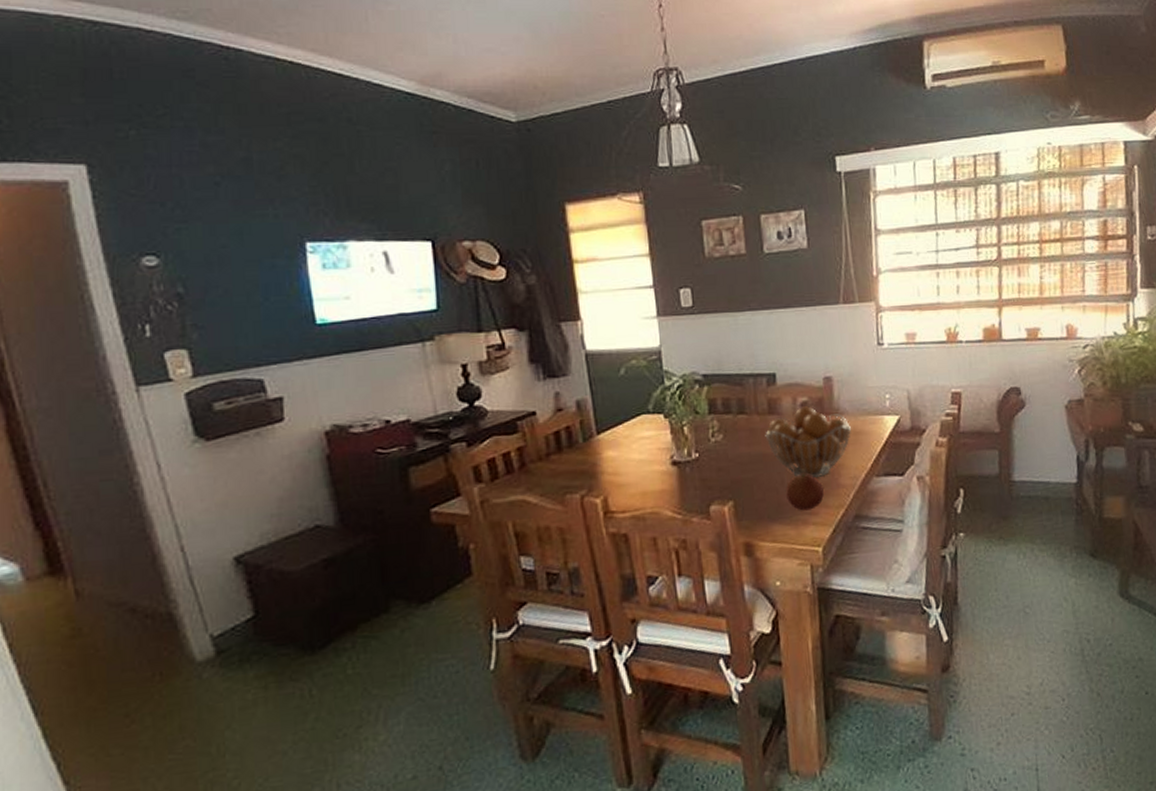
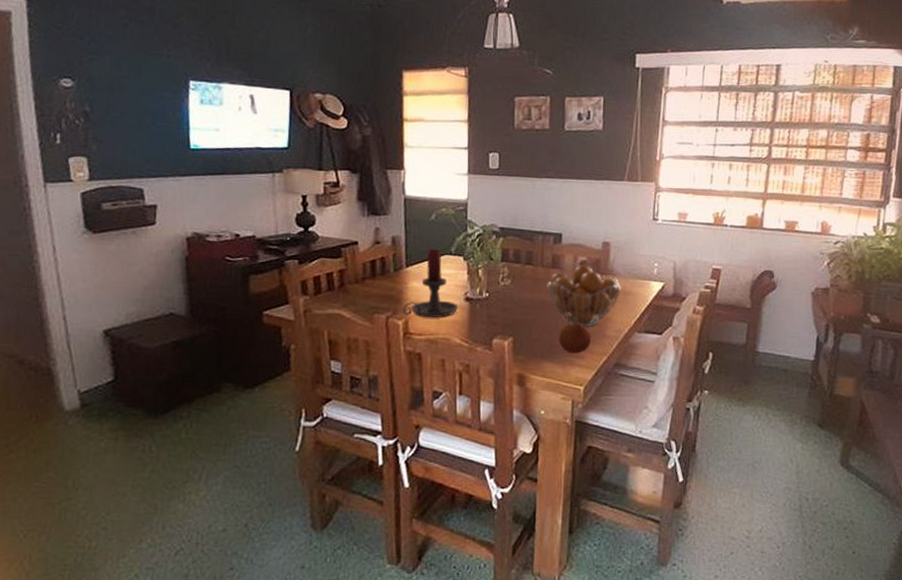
candle holder: none [599,408,665,492] -> present [402,248,459,318]

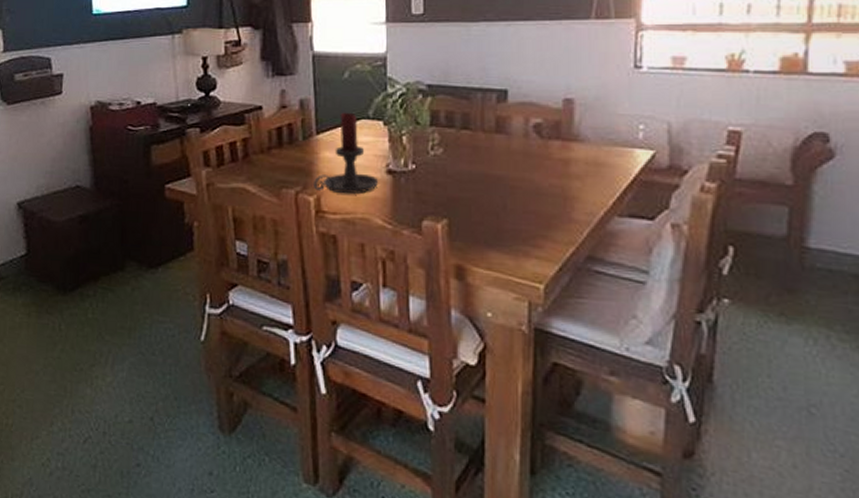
fruit basket: present [546,265,621,326] -> none [489,128,591,207]
fruit: present [559,322,592,354] -> none [508,201,553,242]

